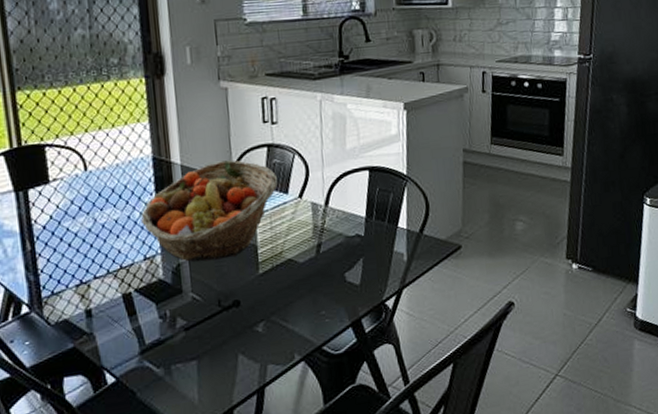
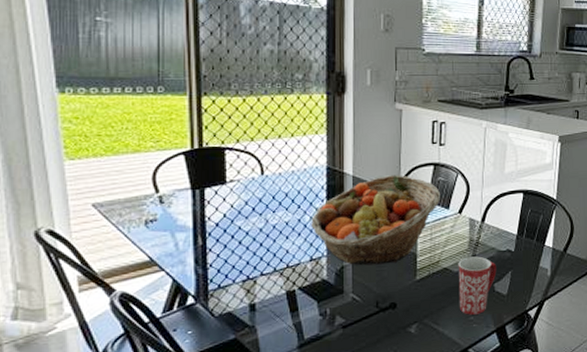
mug: none [303,244,347,309] -> present [458,256,497,315]

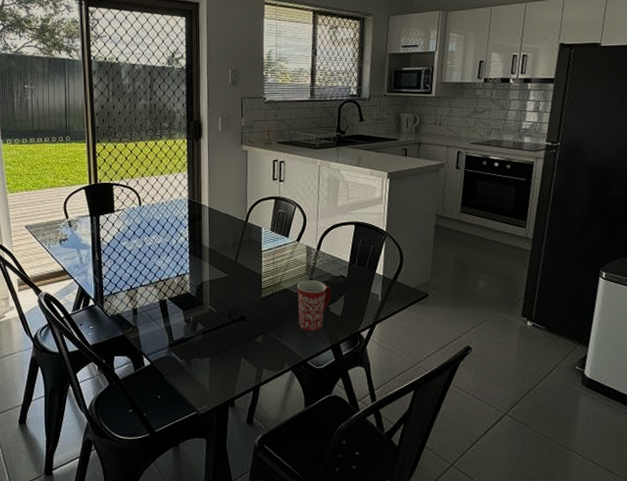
fruit basket: present [311,175,440,266] -> none [177,207,281,283]

